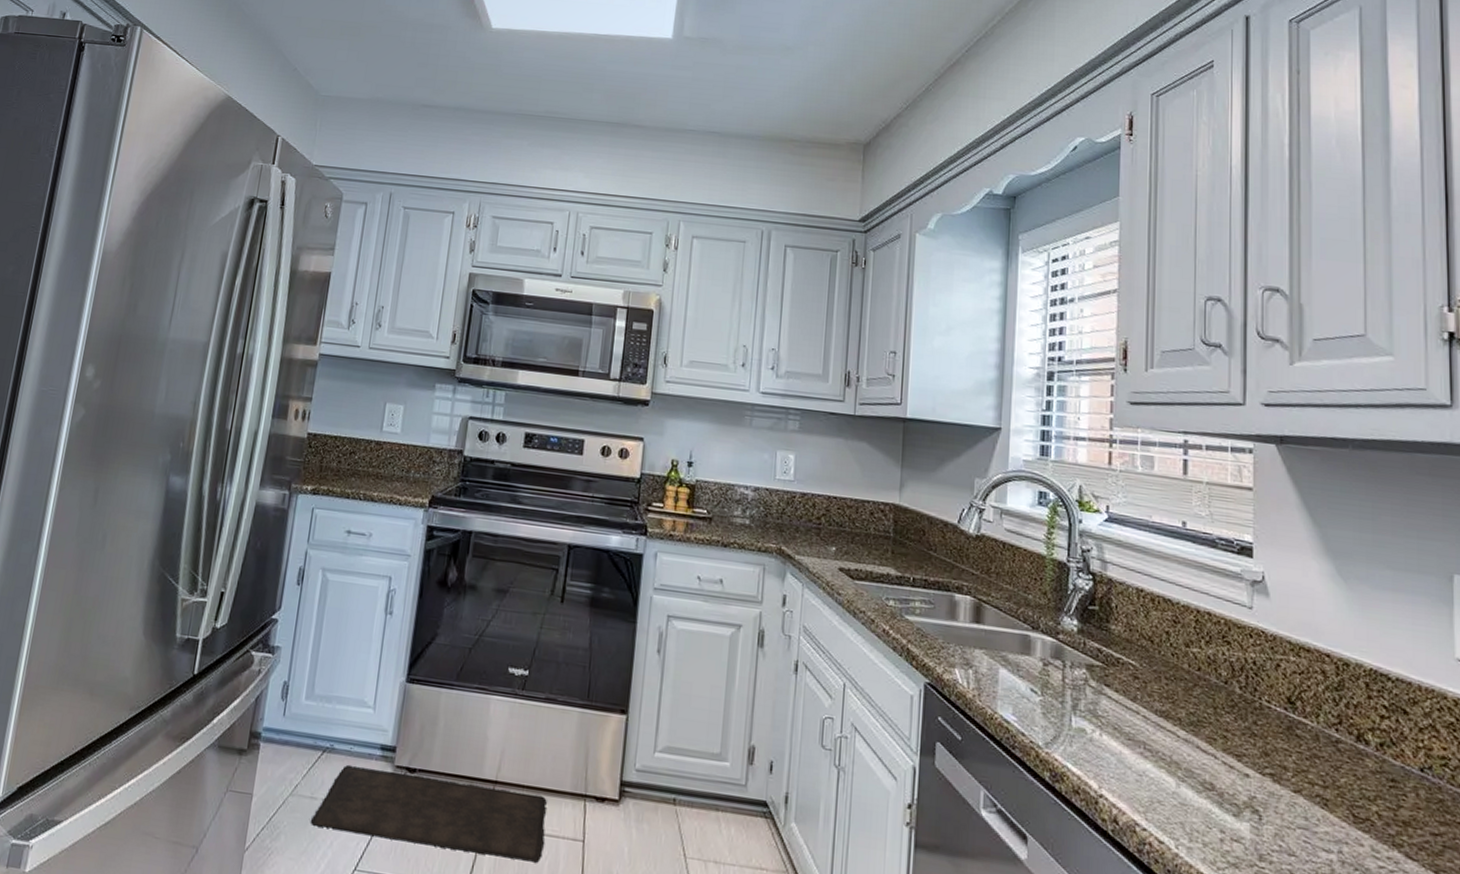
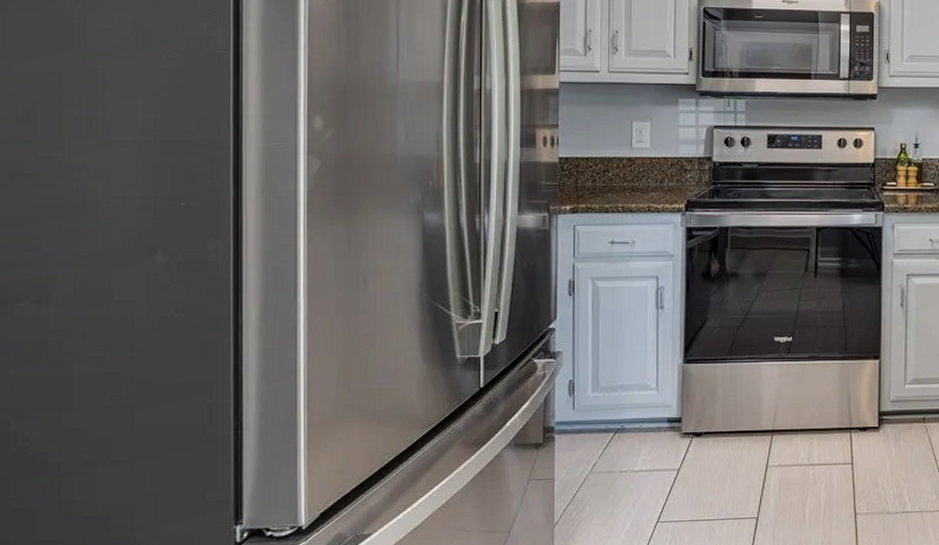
doormat: present [310,764,548,863] -> none [611,435,820,494]

